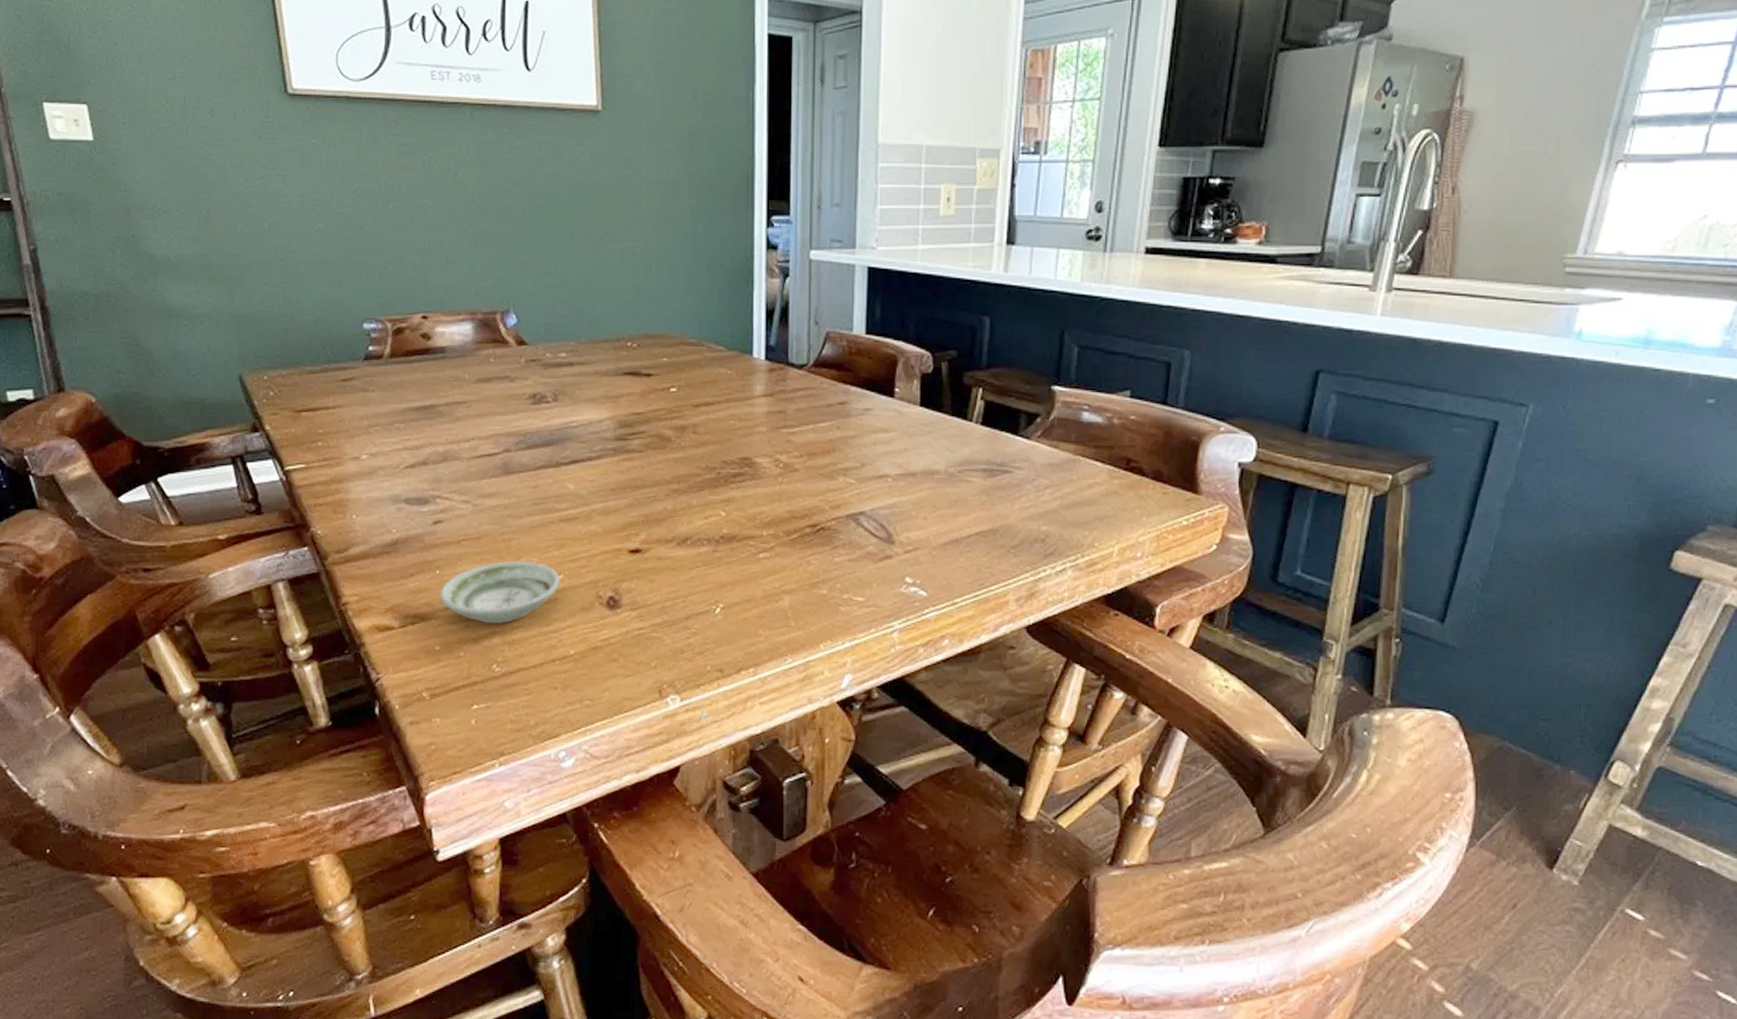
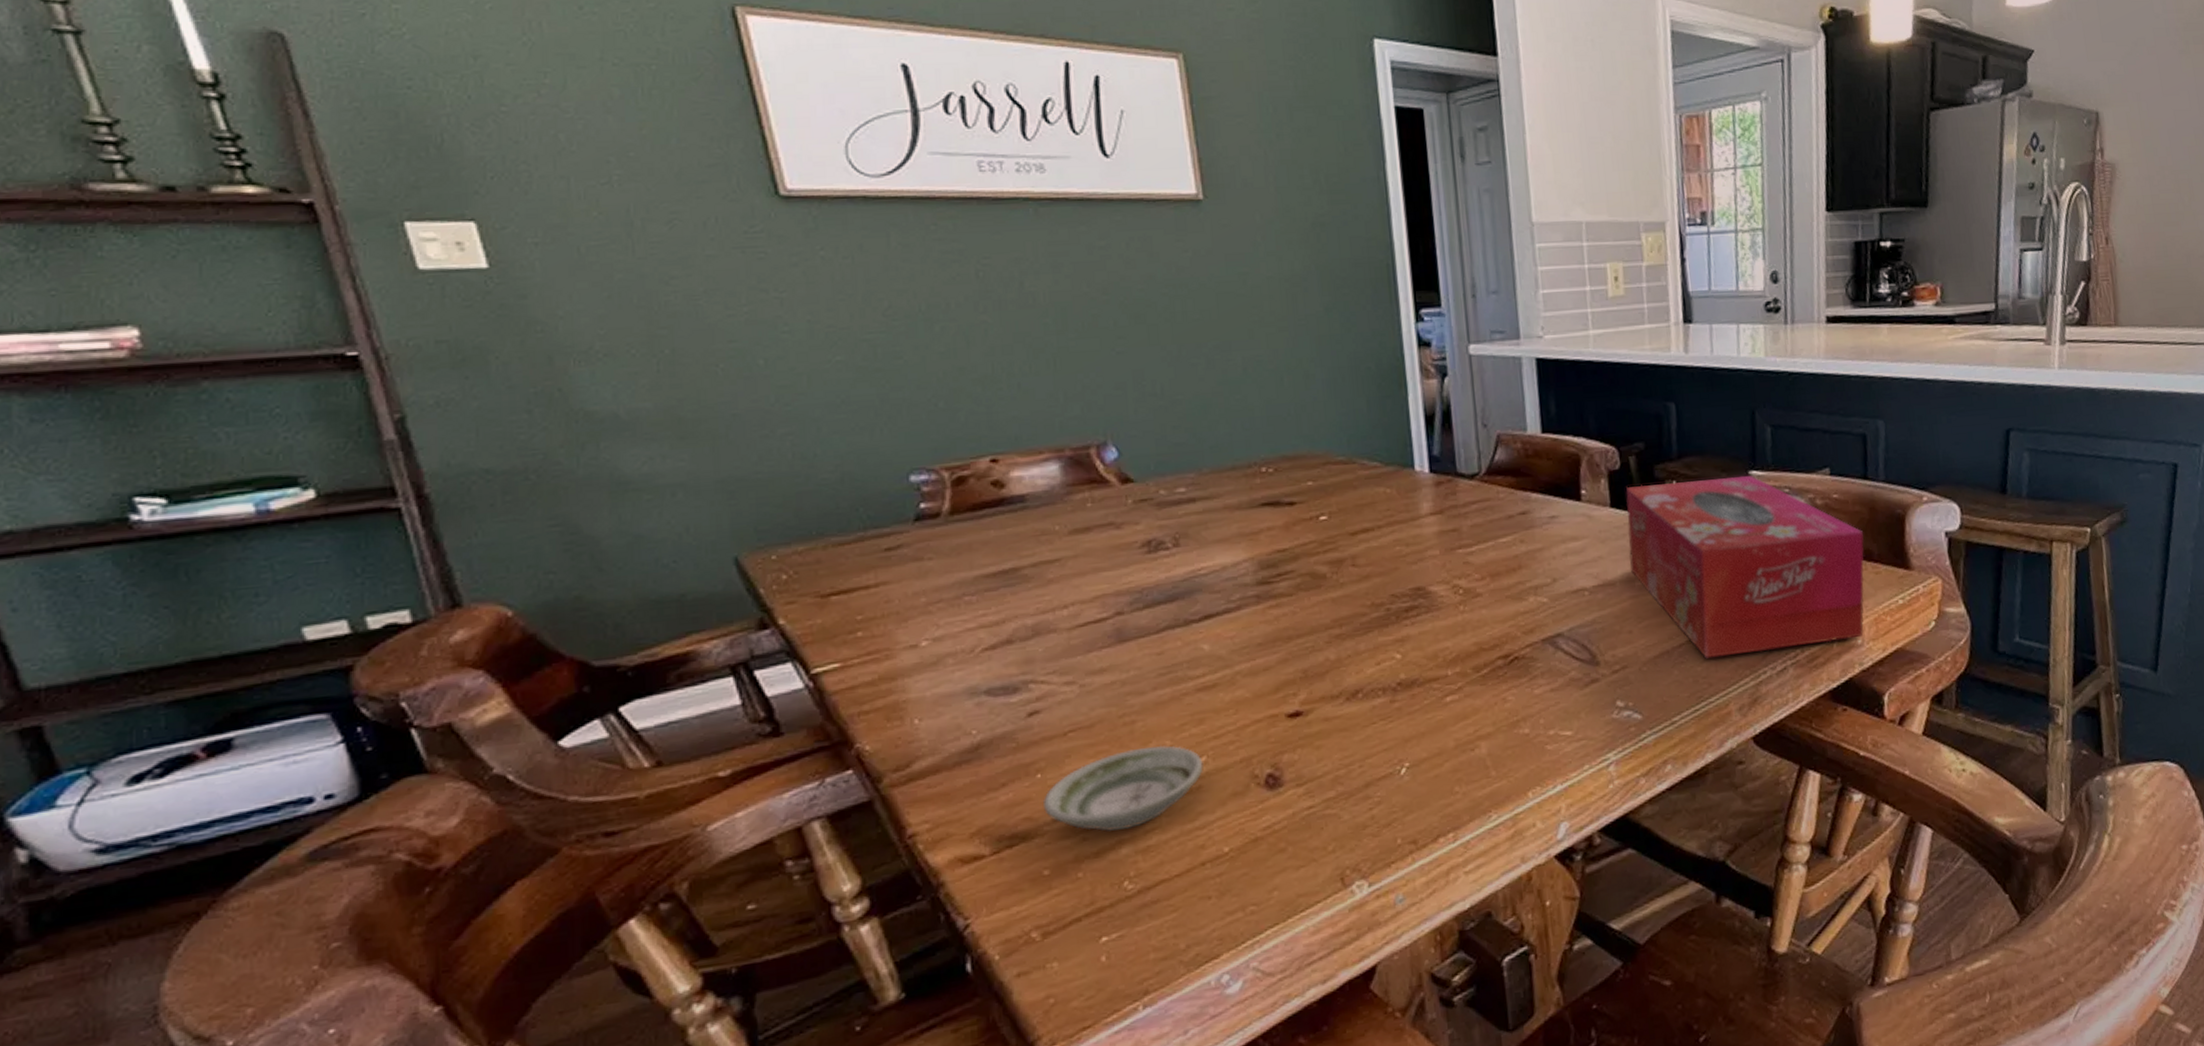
tissue box: none [931,389,1157,552] -> present [1626,475,1865,659]

